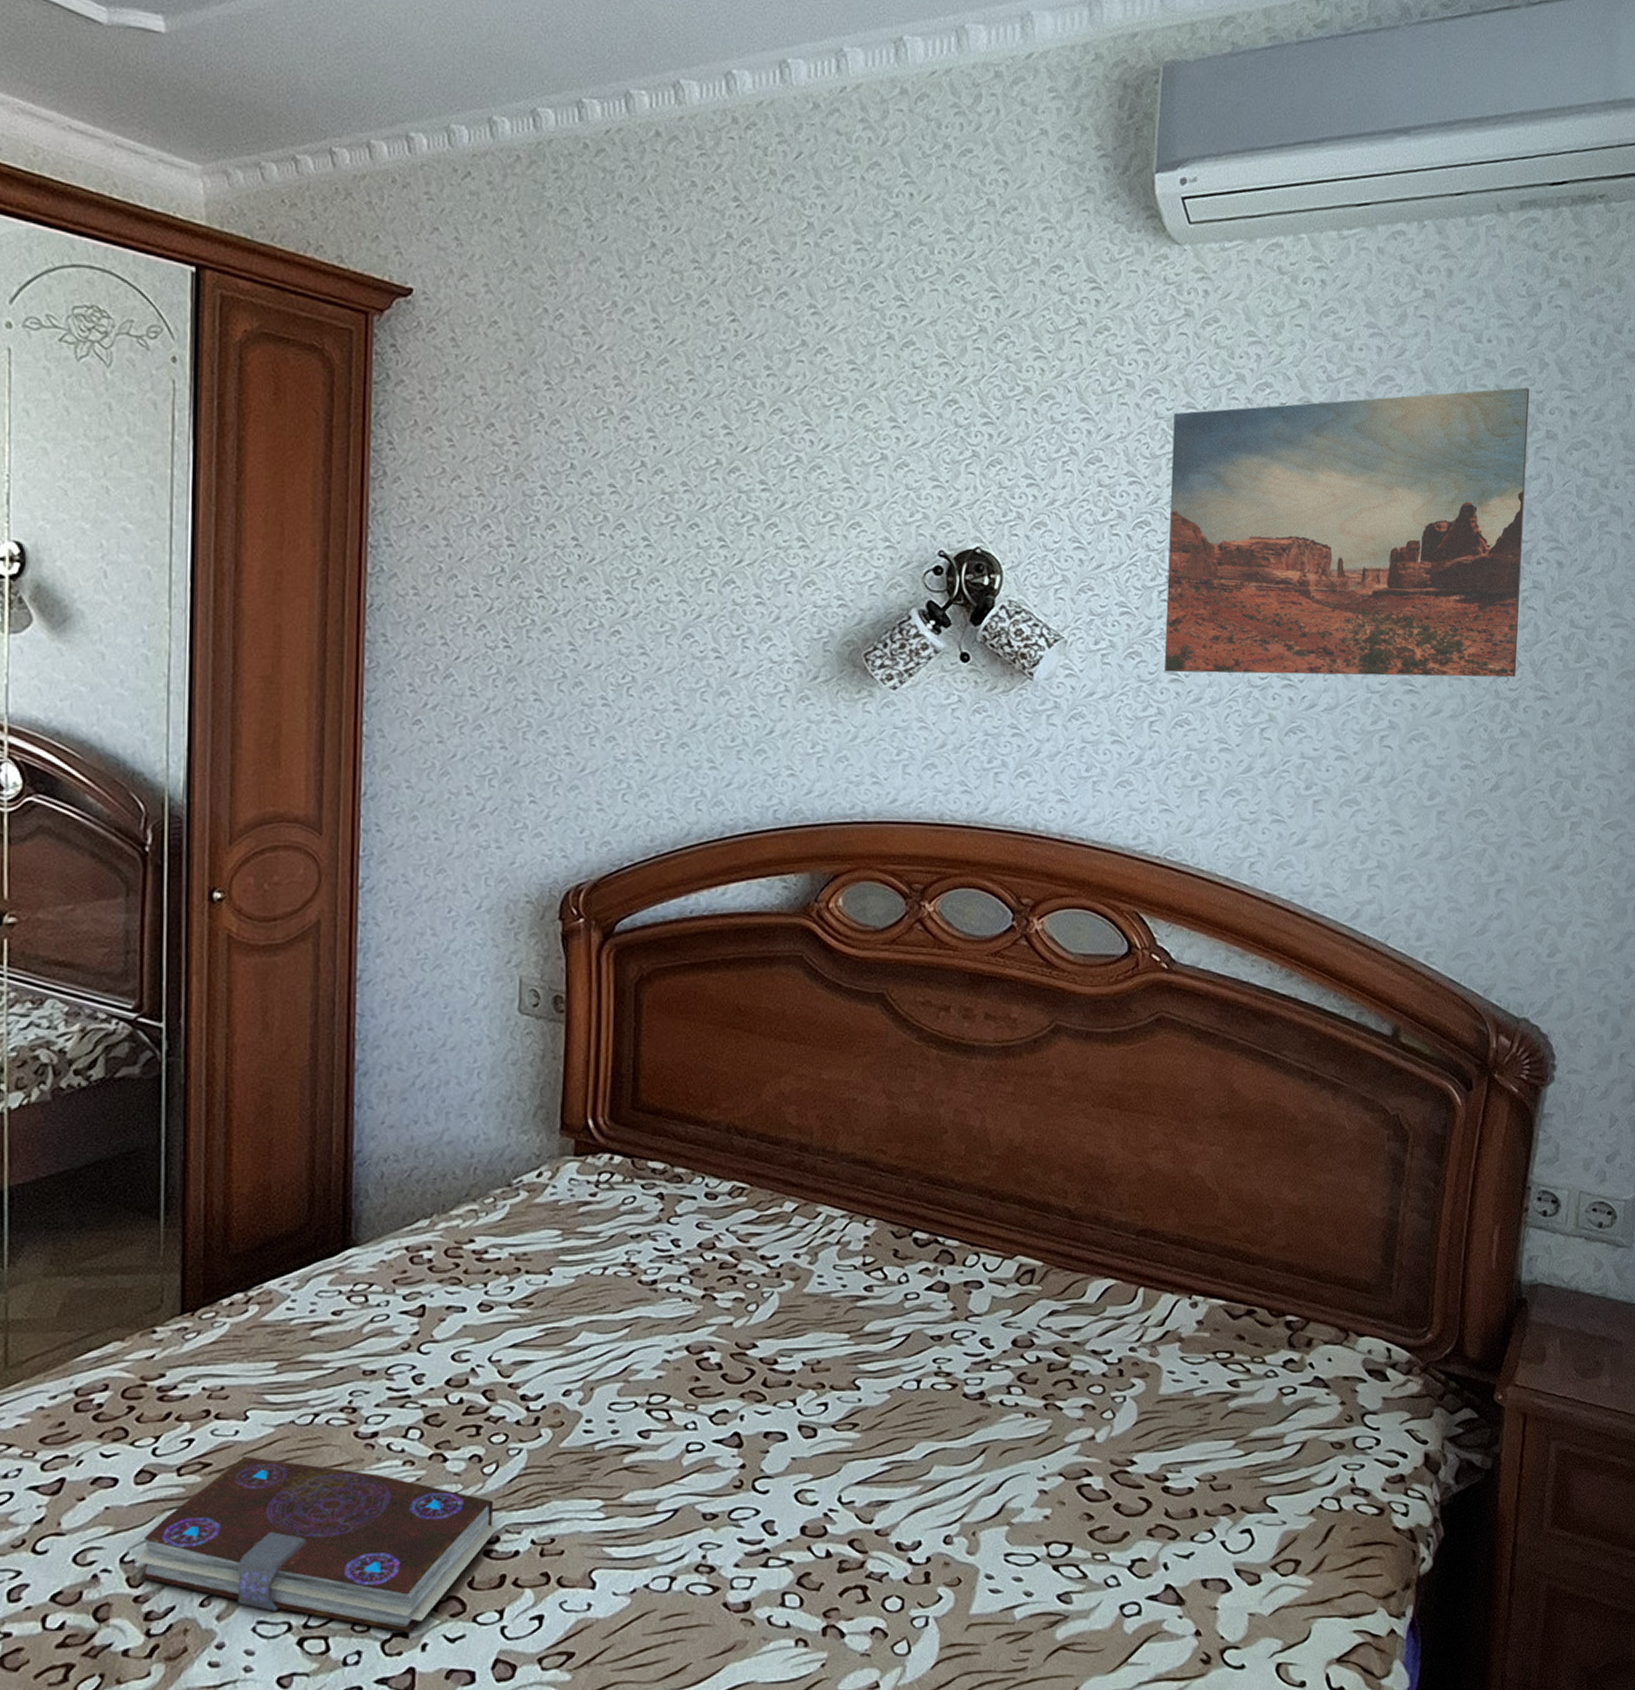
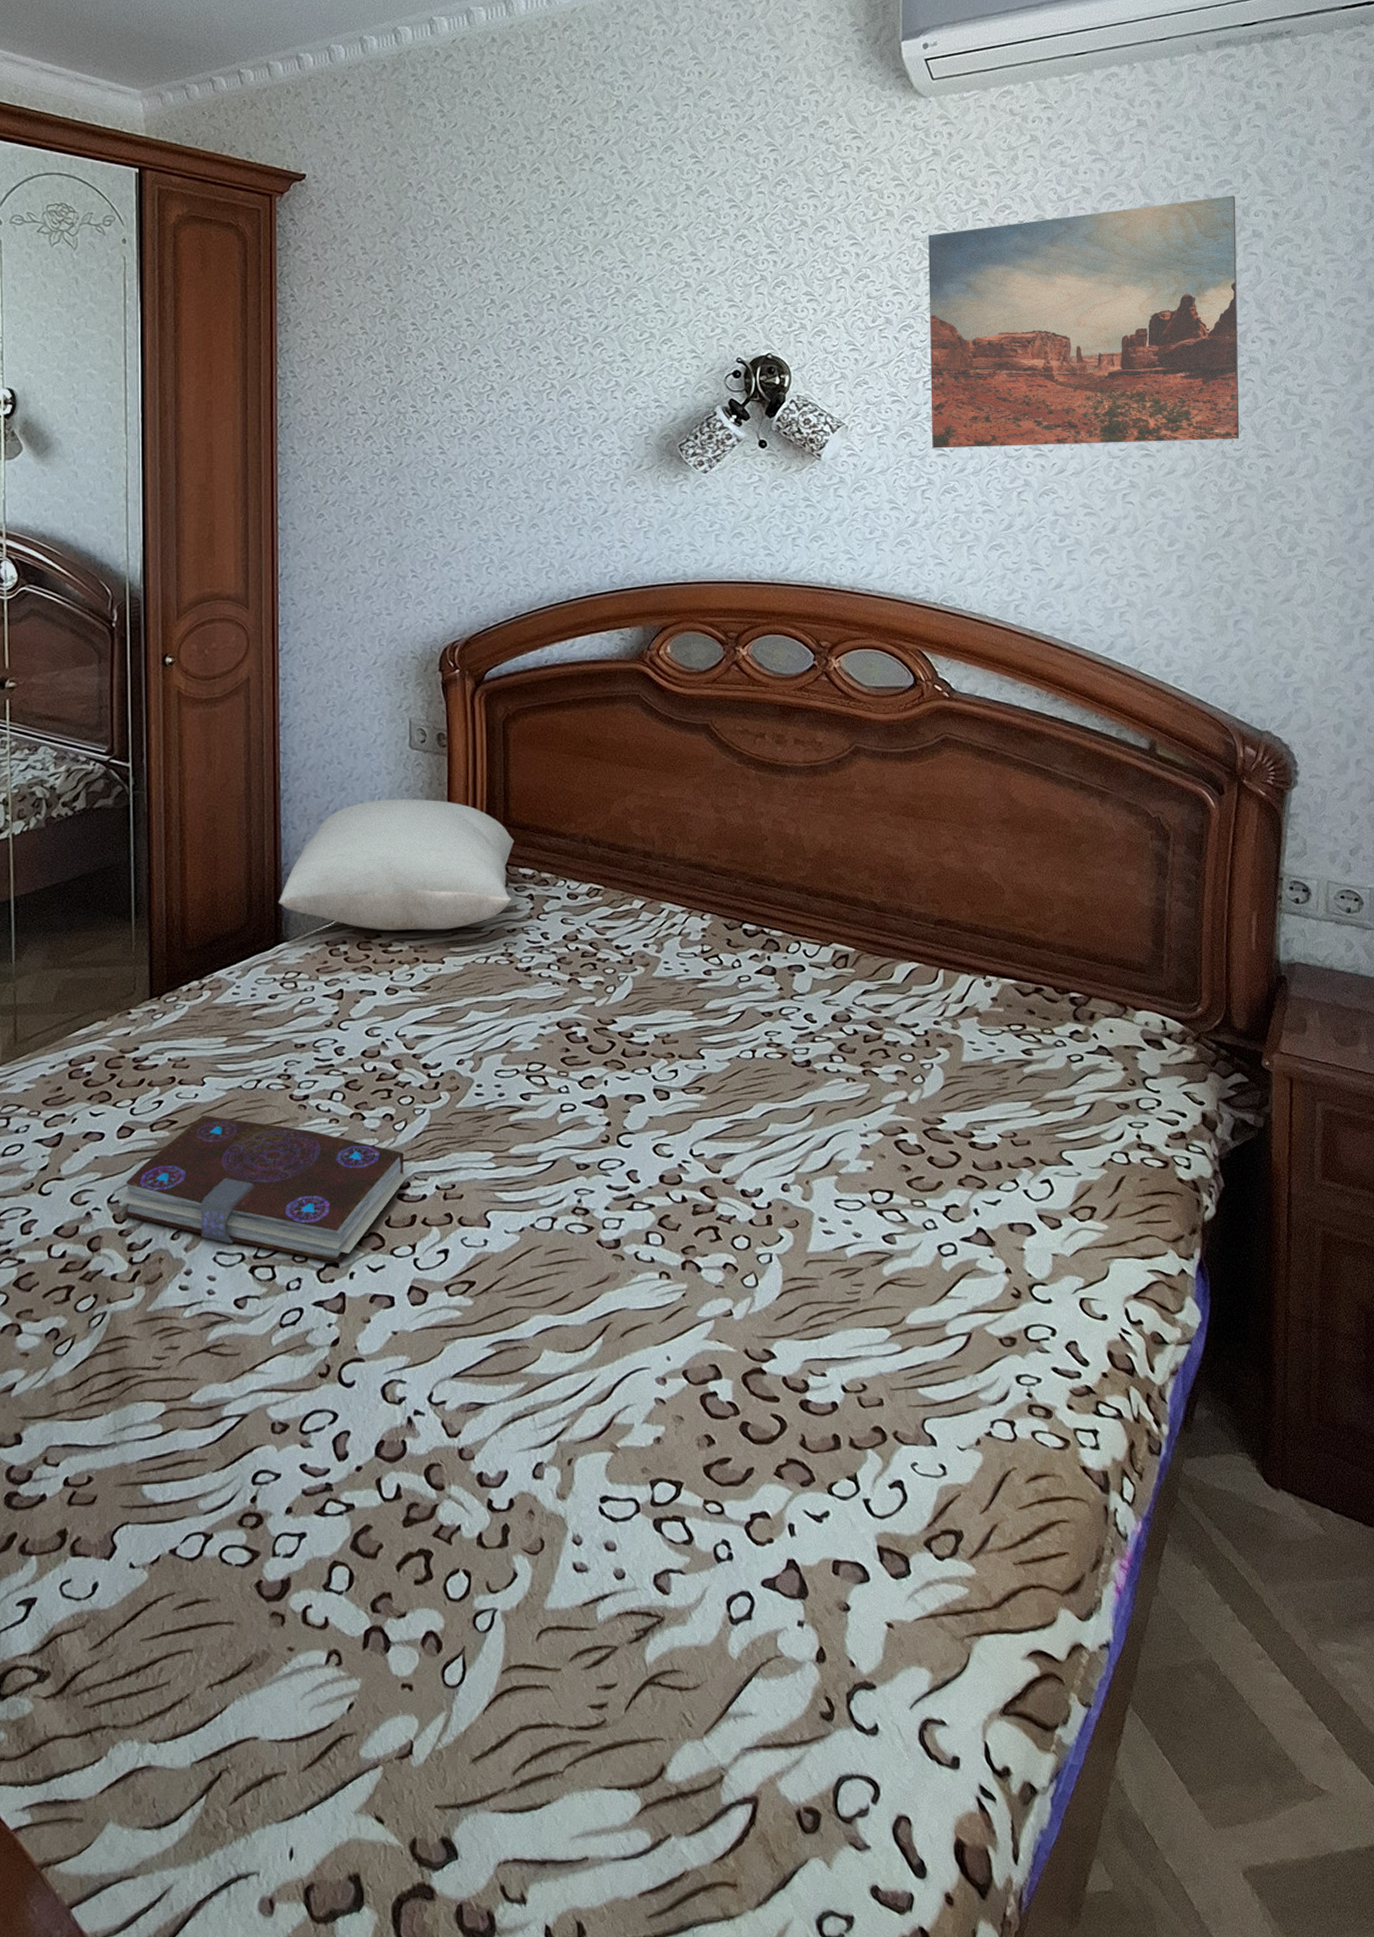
pillow: none [348,1075,644,1235] -> present [278,799,515,931]

